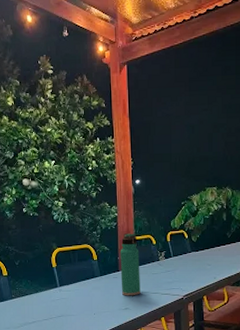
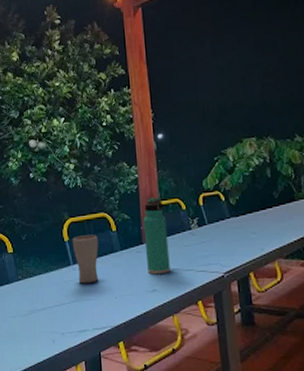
drinking glass: none [59,262,82,302] -> present [72,235,99,284]

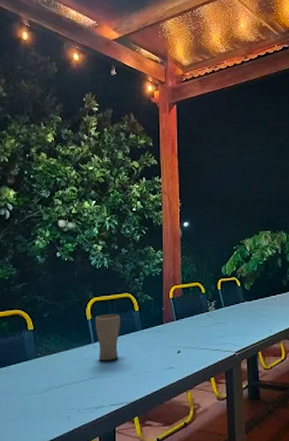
thermos bottle: present [143,197,171,275] -> none [165,280,187,353]

